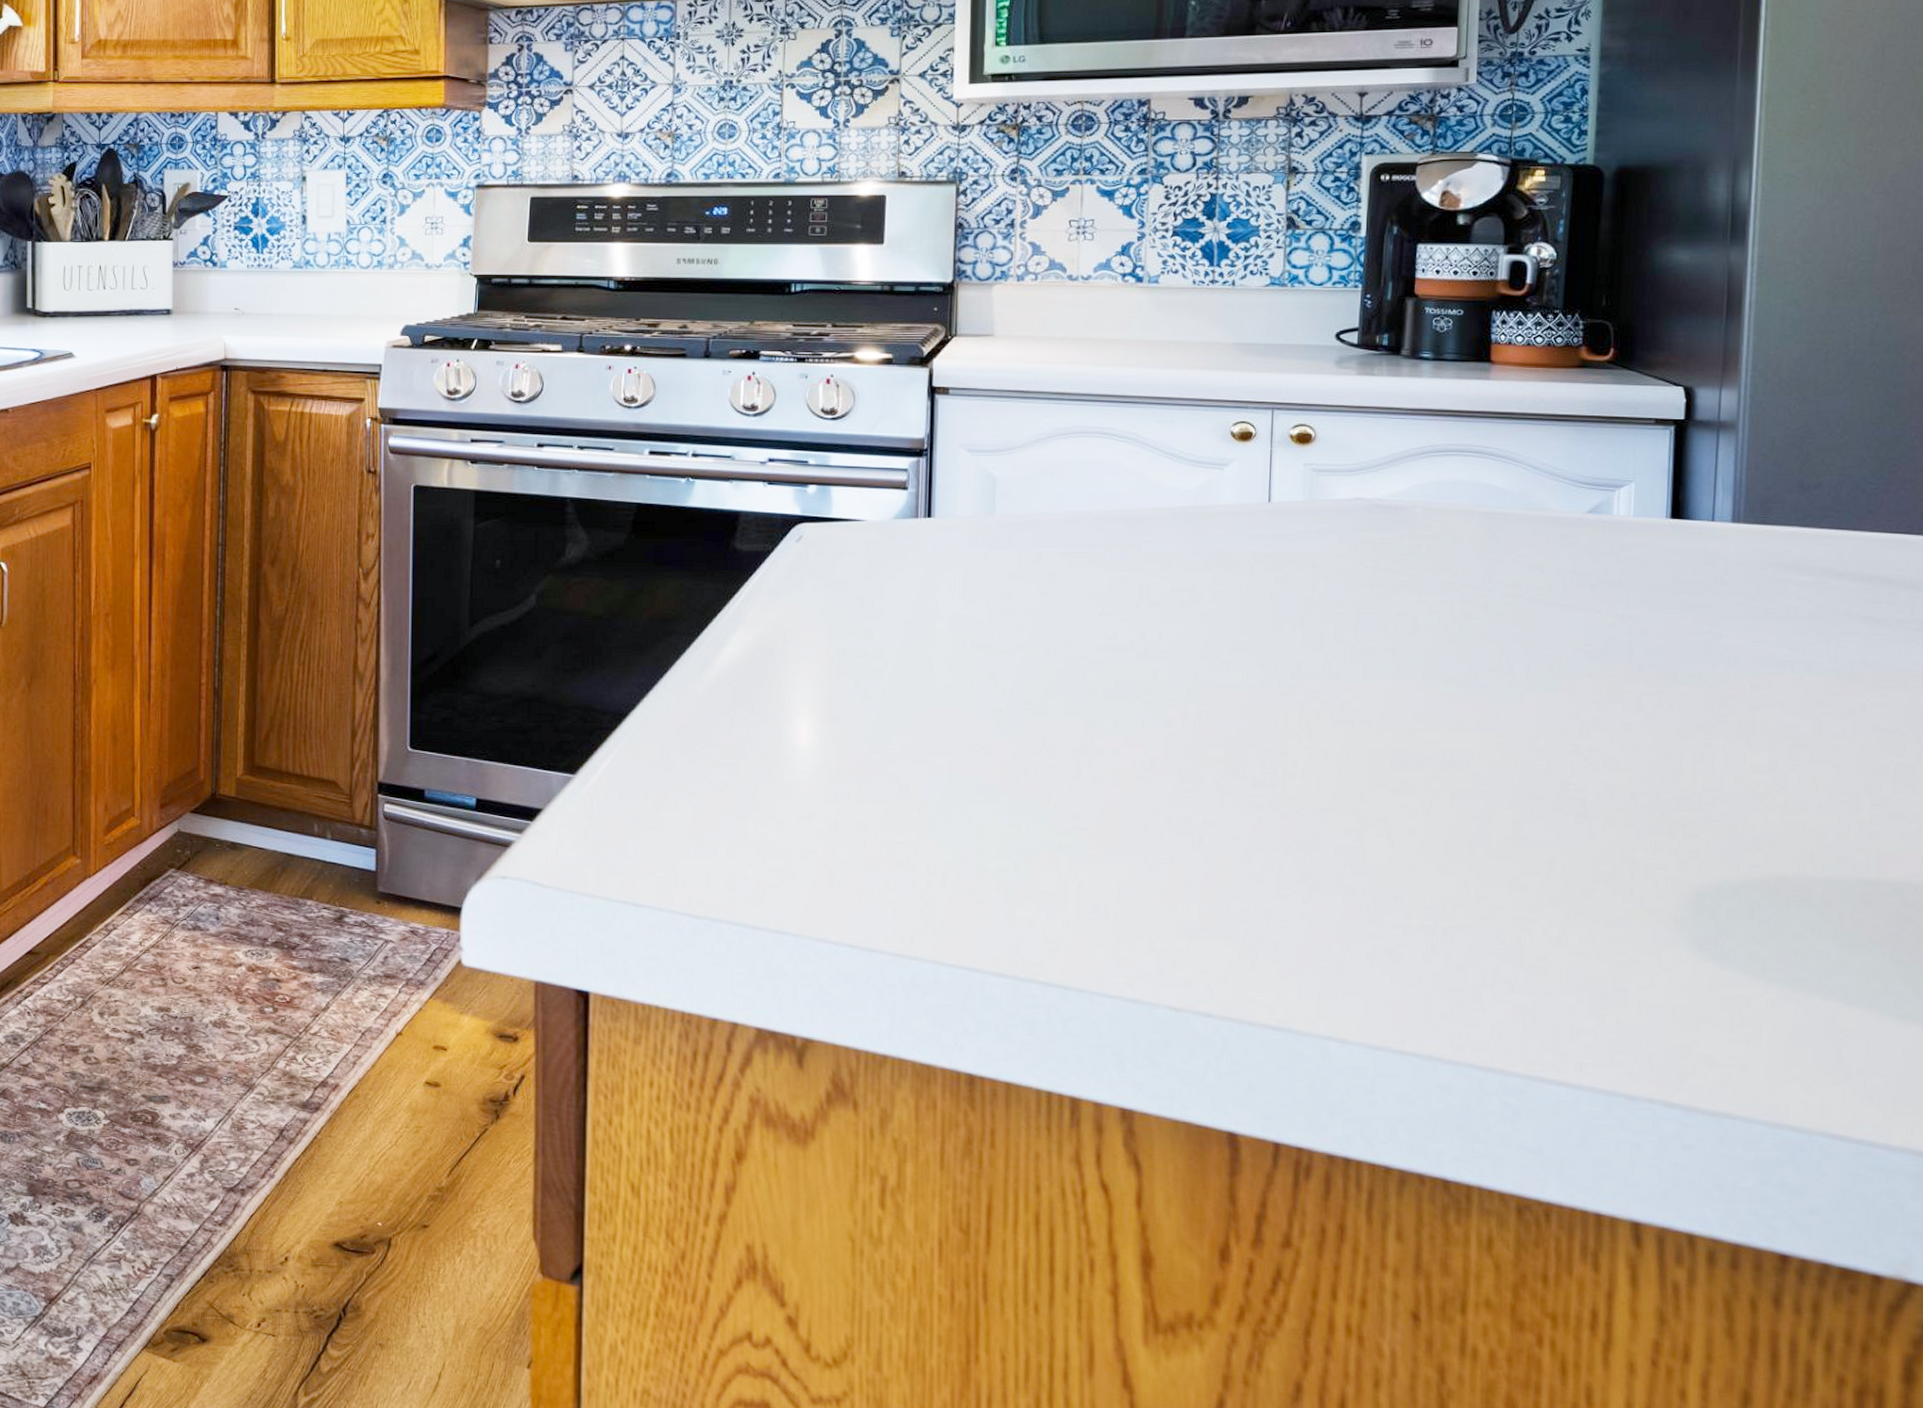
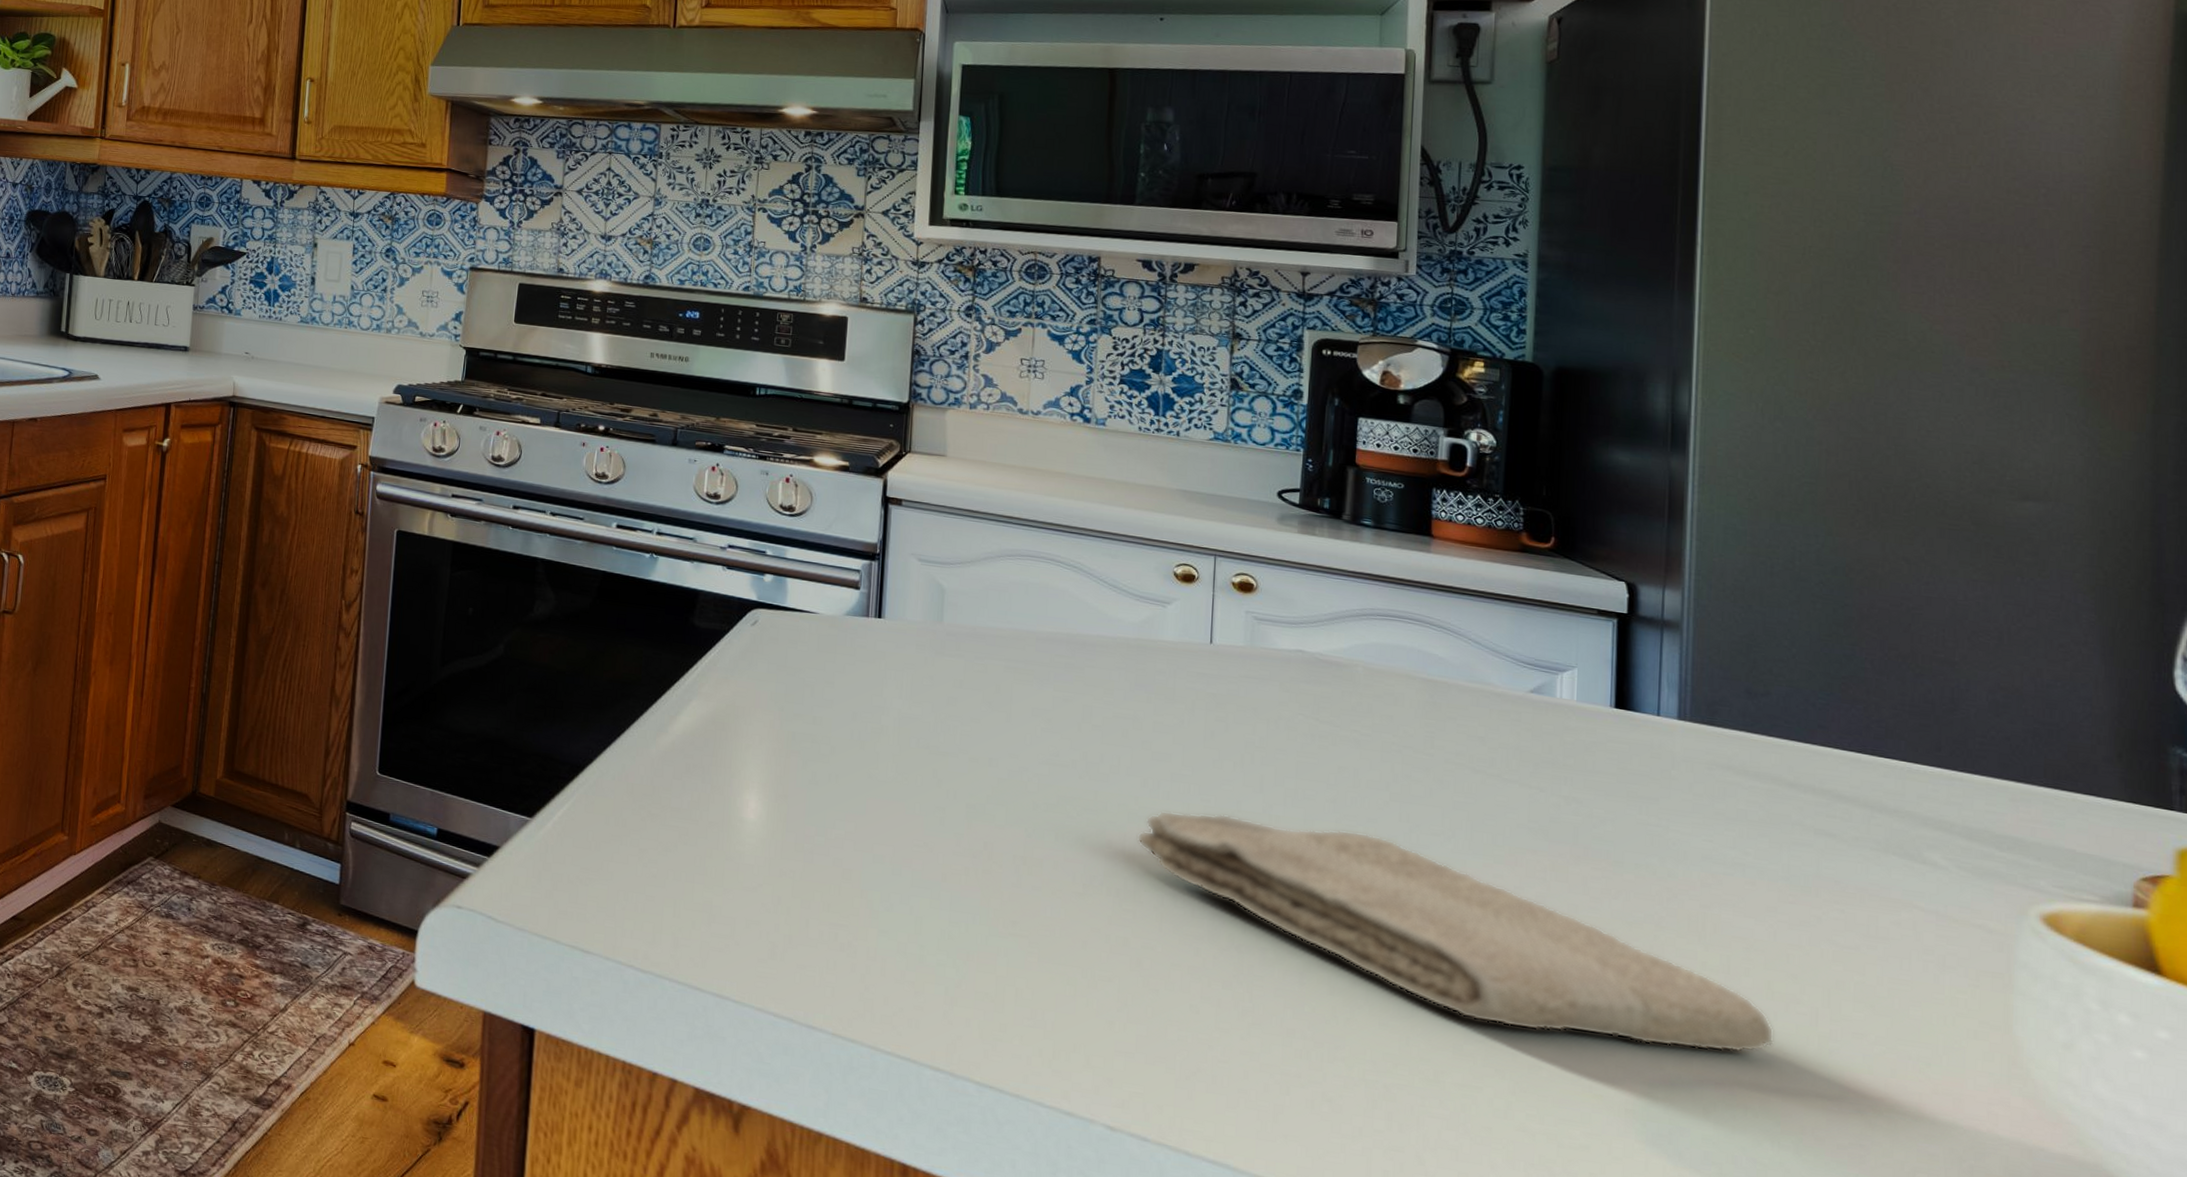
washcloth: none [1196,677,1818,854] -> present [1136,810,1774,1053]

